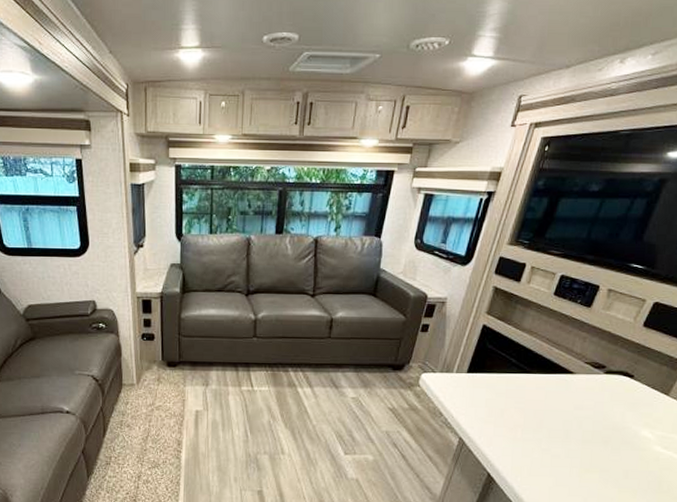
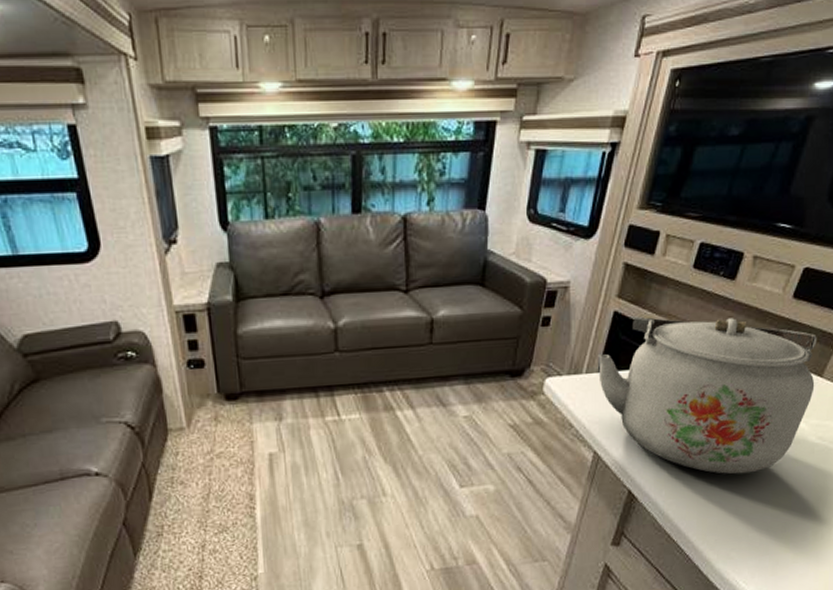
kettle: none [467,330,665,471] -> present [598,316,817,474]

